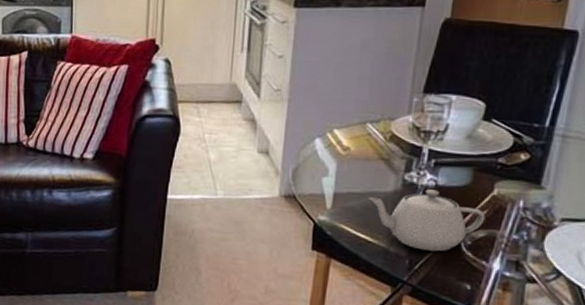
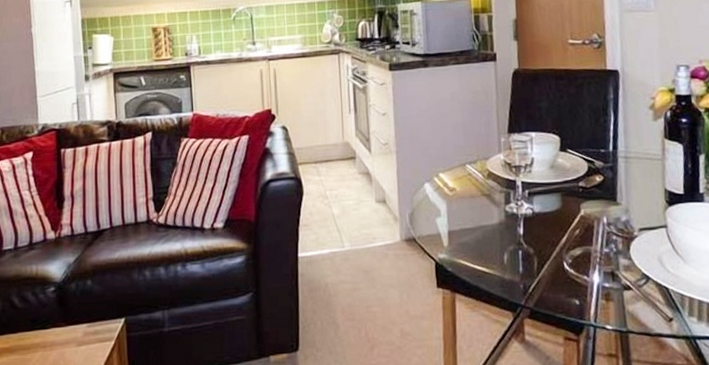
teapot: present [368,189,486,252] -> none [479,217,579,274]

